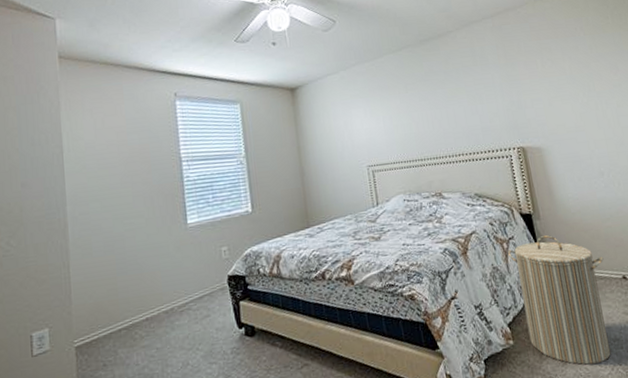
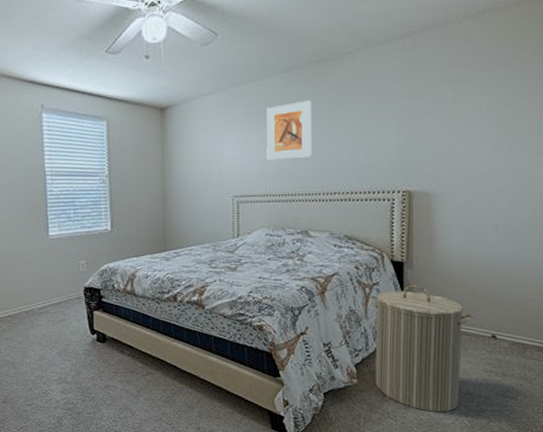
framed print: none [387,73,433,130] -> present [266,100,312,160]

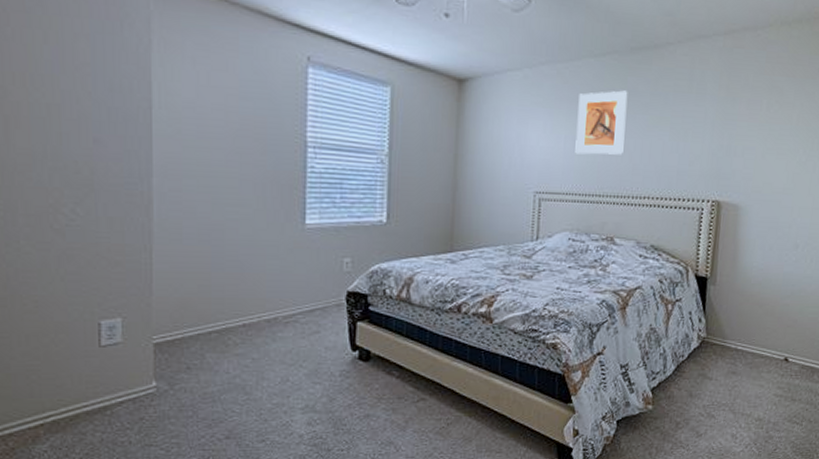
laundry hamper: present [368,285,475,413] -> none [670,303,771,440]

